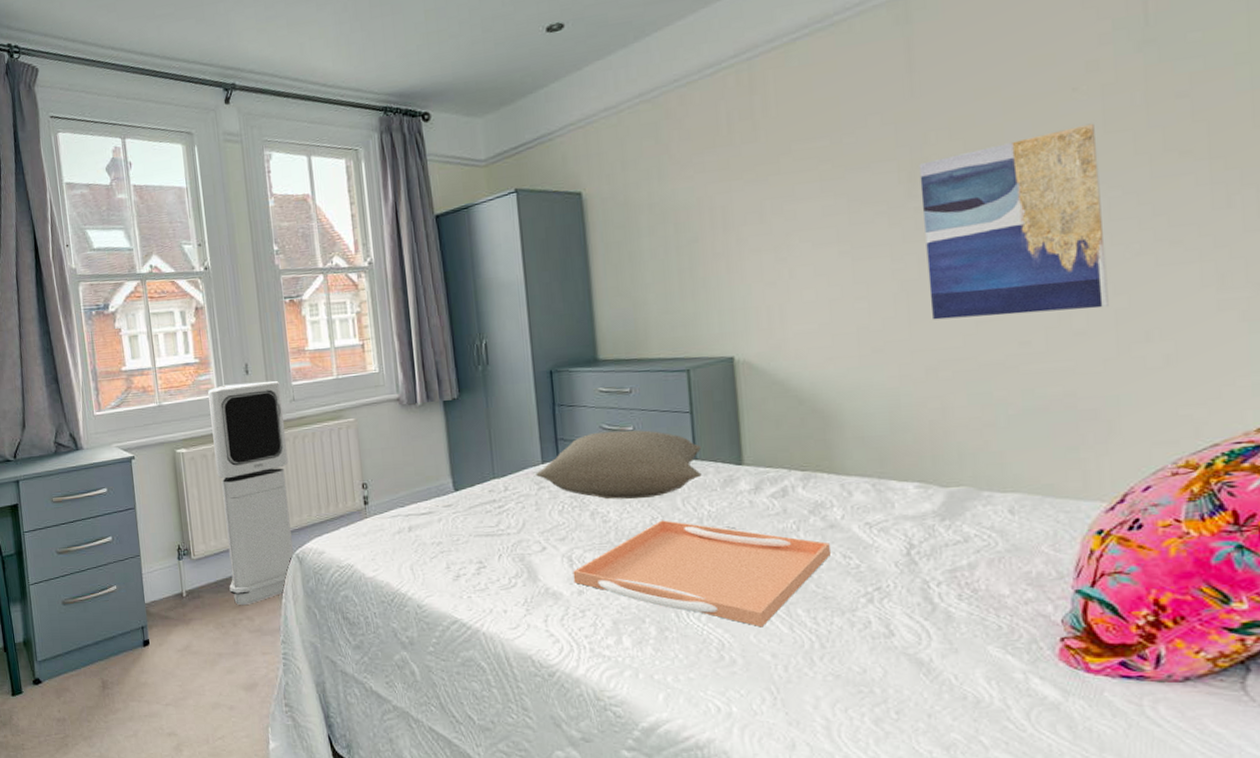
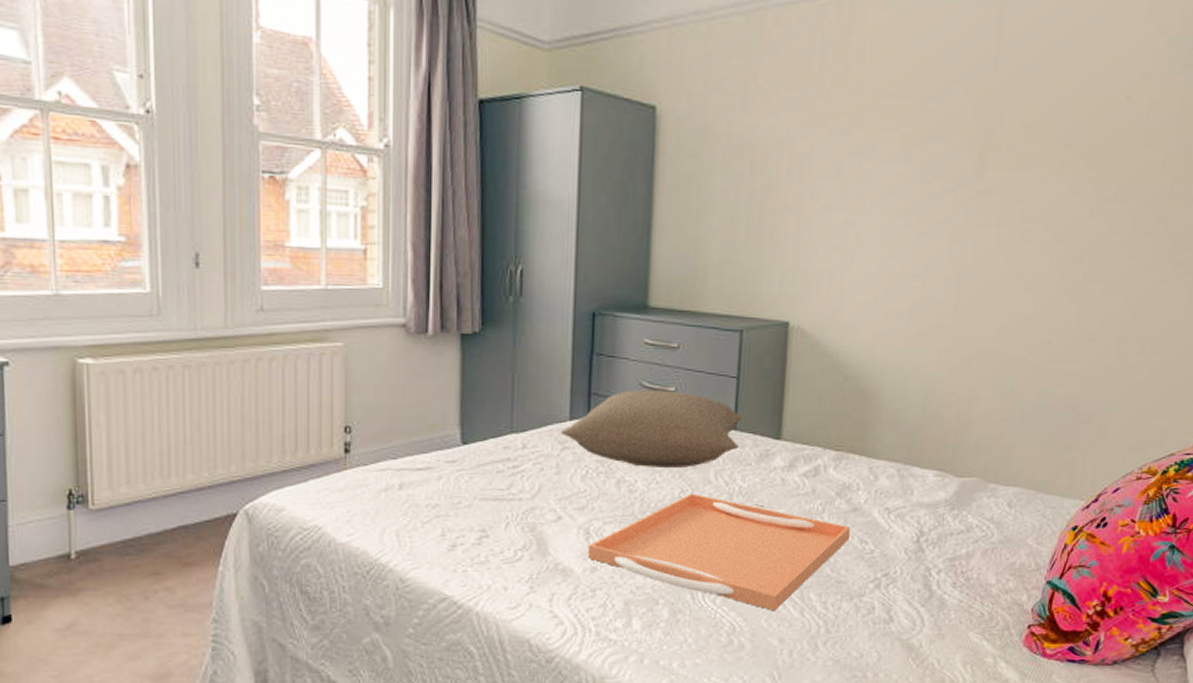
air purifier: present [208,380,293,606] -> none [135,277,246,573]
wall art: present [919,123,1109,320] -> none [976,135,1137,317]

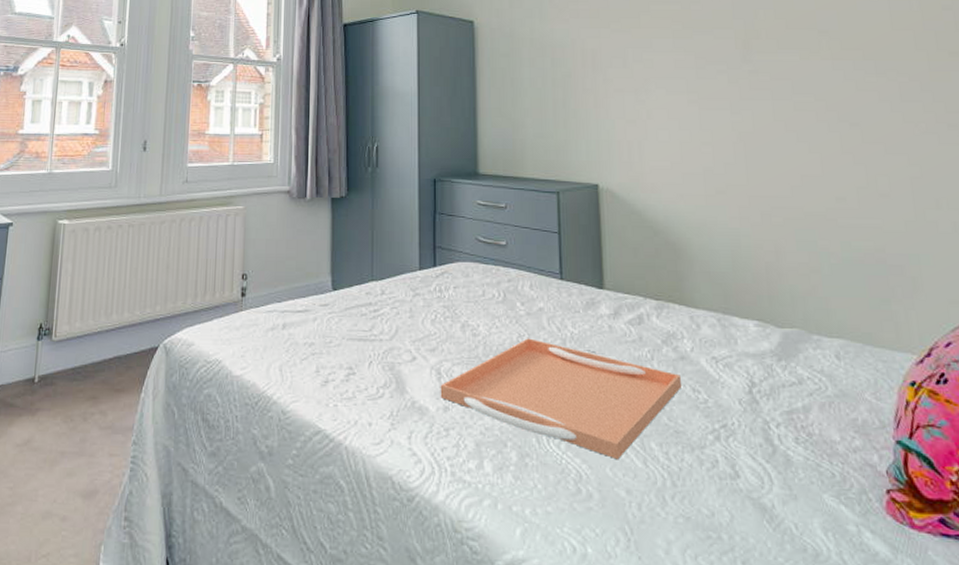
pillow: present [560,390,744,469] -> none [411,243,568,315]

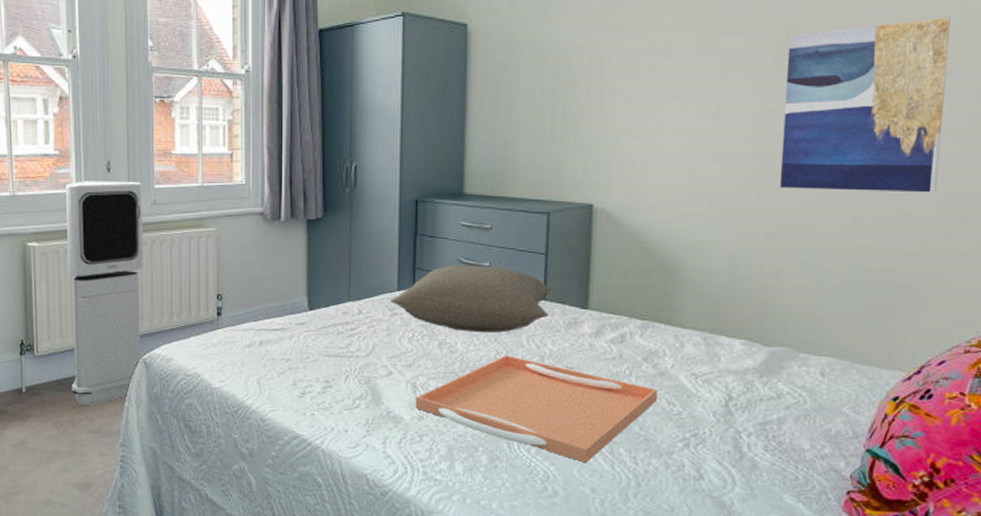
air purifier: none [86,159,176,398] -> present [66,180,144,406]
pillow: none [411,243,568,315] -> present [389,265,552,333]
wall art: none [751,20,905,175] -> present [780,16,951,193]

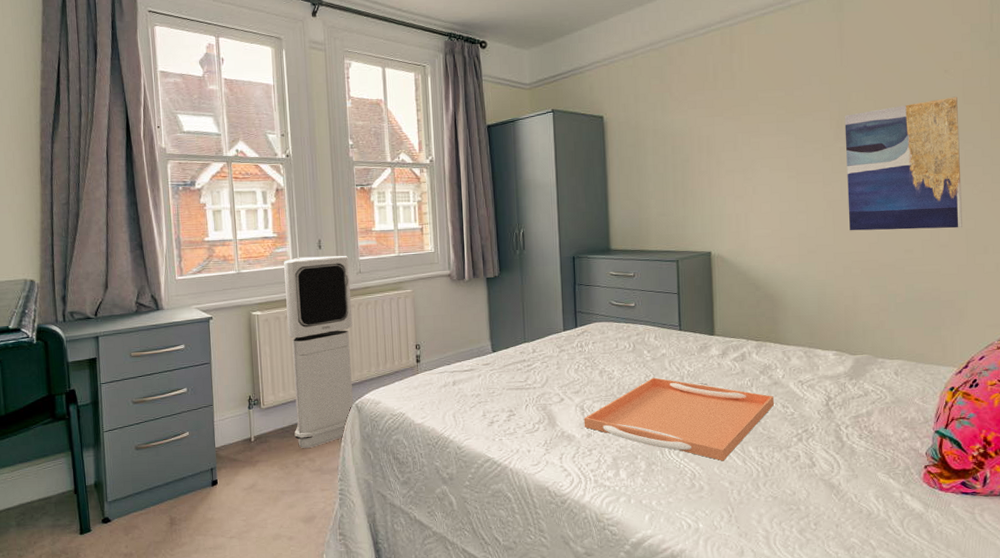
pillow: present [389,265,552,333] -> none [557,306,686,361]

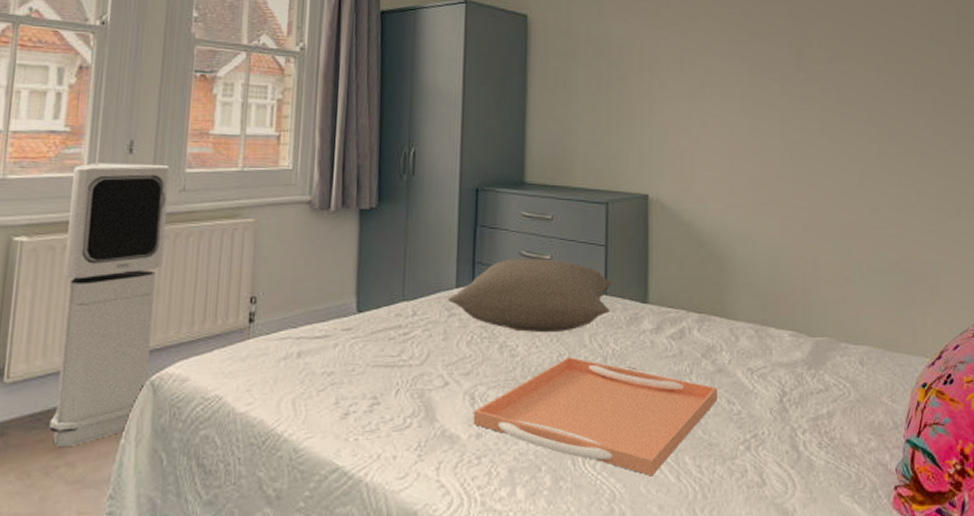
pillow: none [557,306,686,361] -> present [447,258,613,333]
wall art: present [844,96,962,231] -> none [805,34,933,187]

